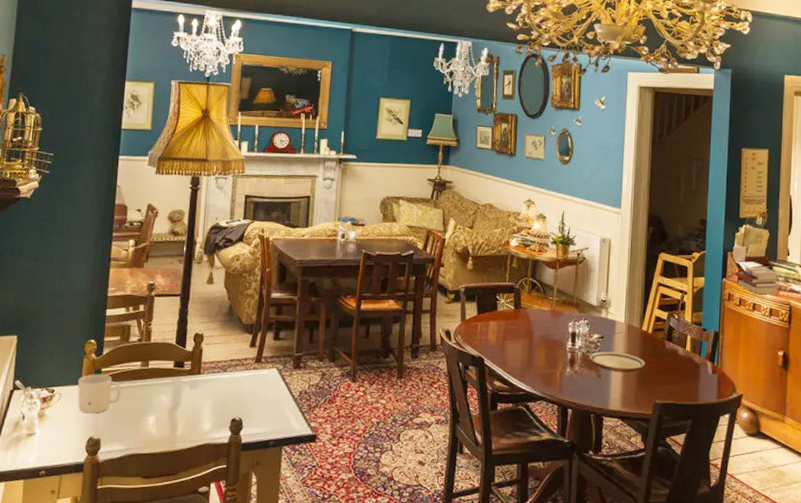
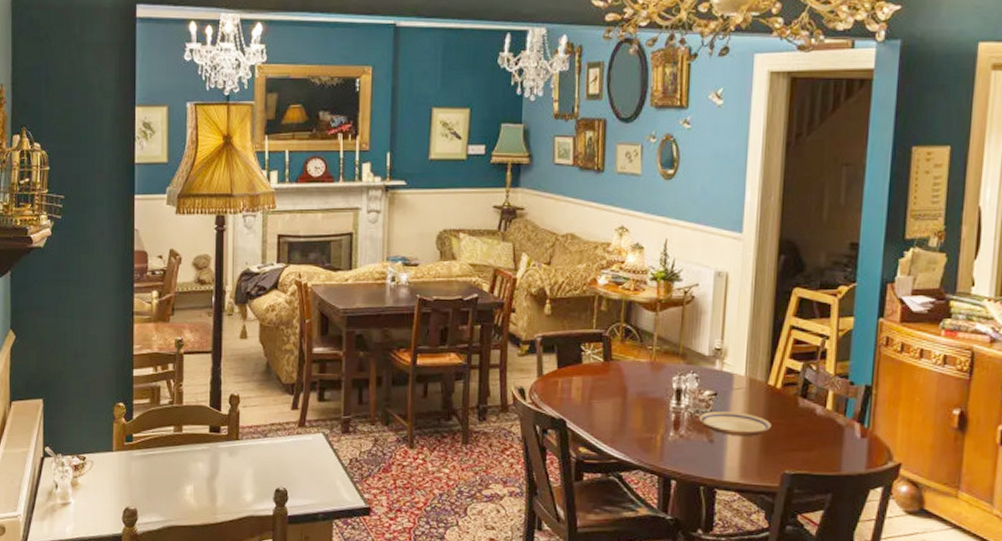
mug: present [77,374,122,414] -> none [108,440,155,483]
books: present [735,266,778,295] -> none [897,302,957,338]

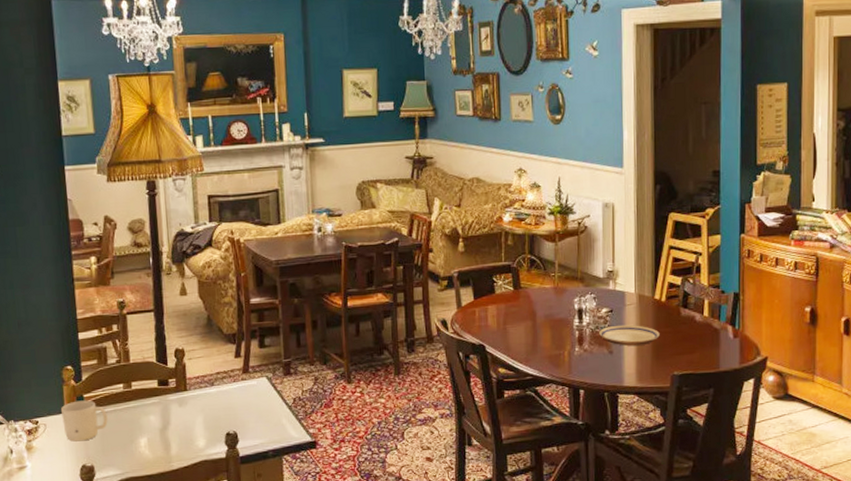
mug: none [108,440,155,483] -> present [60,400,108,442]

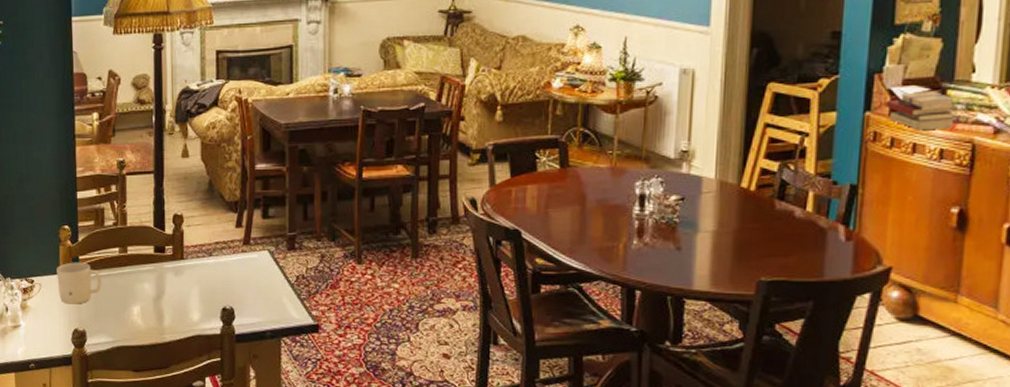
plate: present [599,324,660,346] -> none [665,216,745,242]
books: none [755,217,803,248] -> present [885,91,955,131]

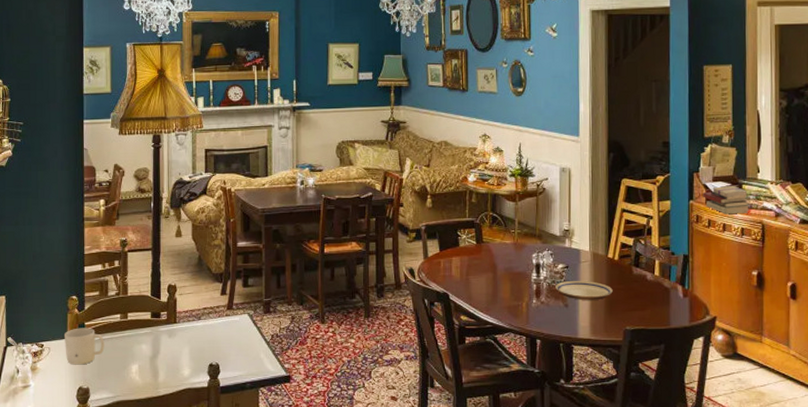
plate: none [665,216,745,242] -> present [555,280,613,300]

